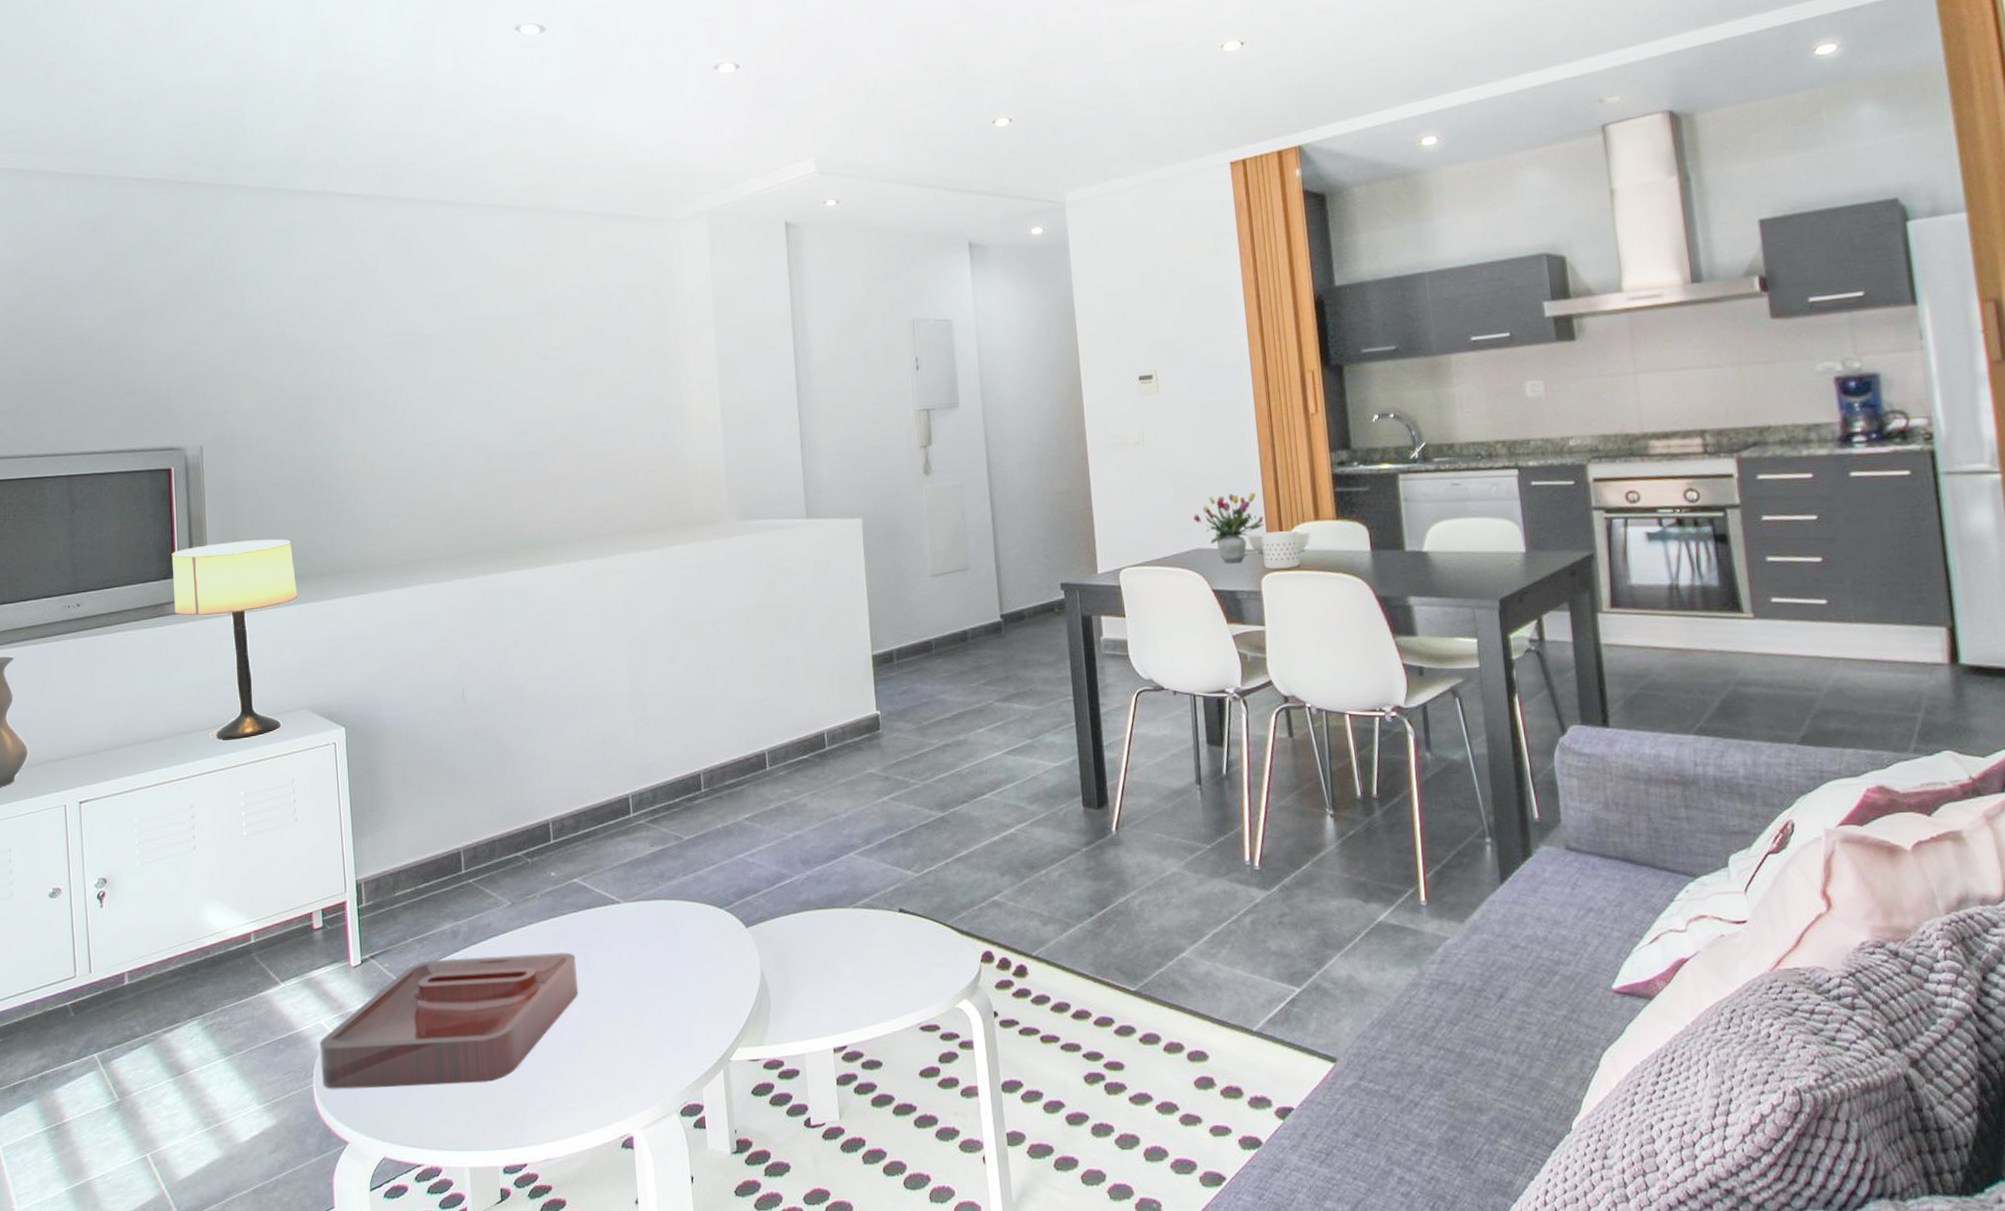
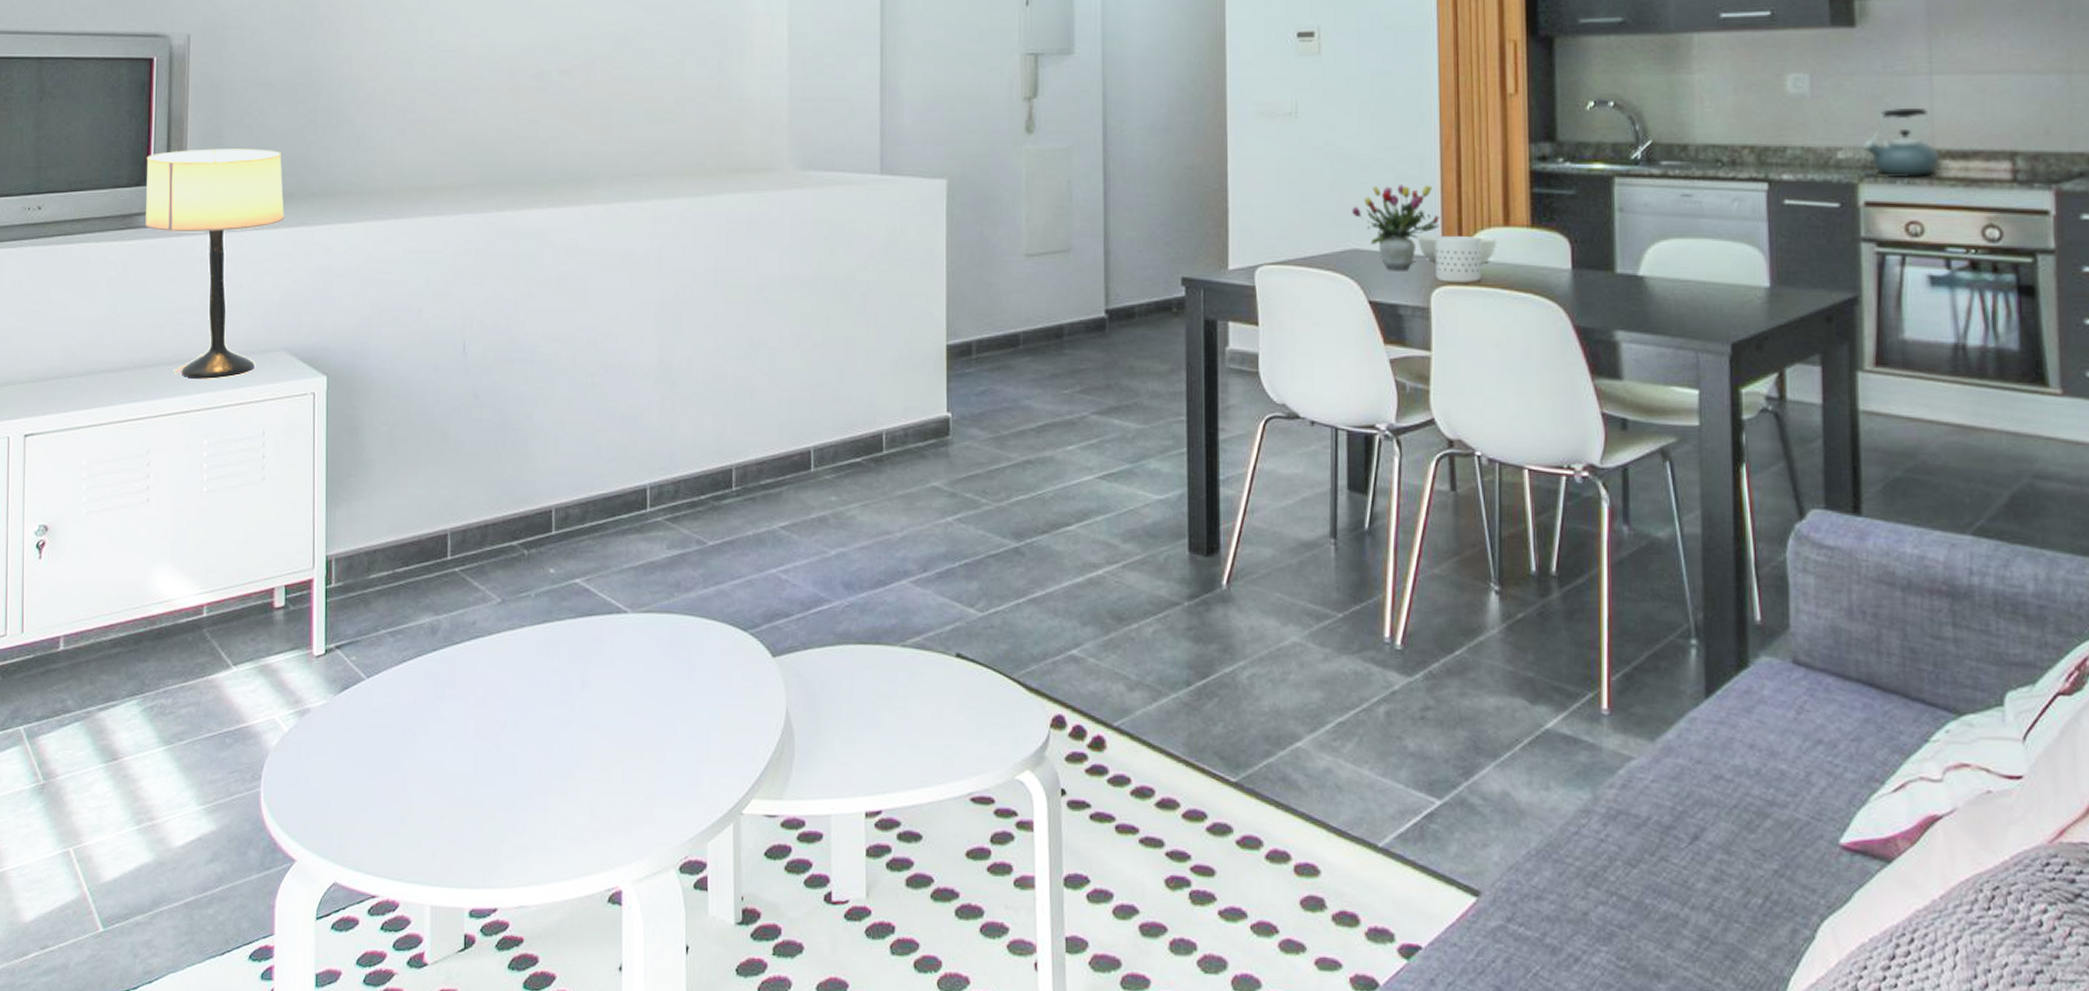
decorative tray: present [319,952,579,1089] -> none [270,657,571,807]
kettle: none [1588,401,1648,457] -> present [1863,109,1940,177]

